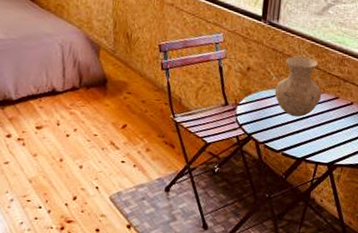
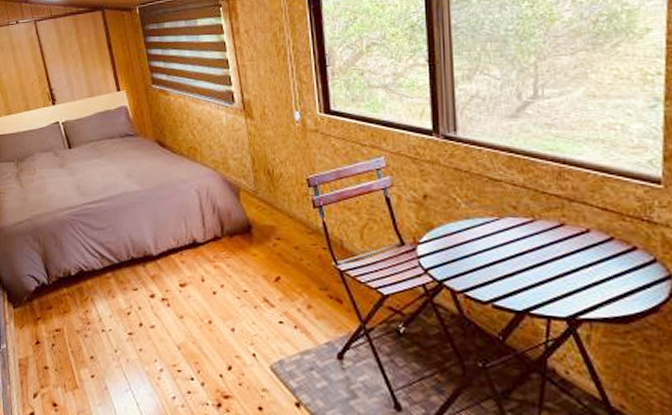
vase: present [274,56,321,117] -> none [466,174,537,255]

